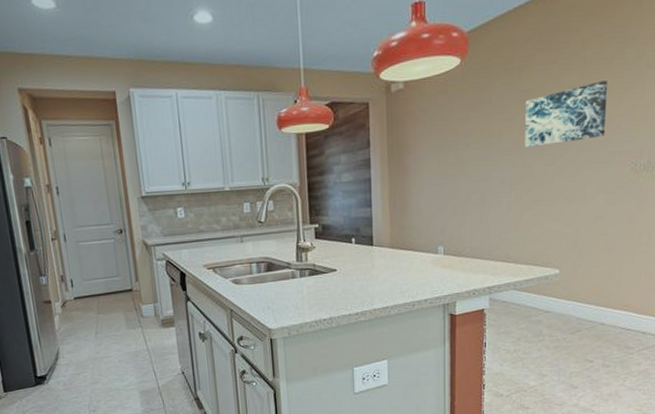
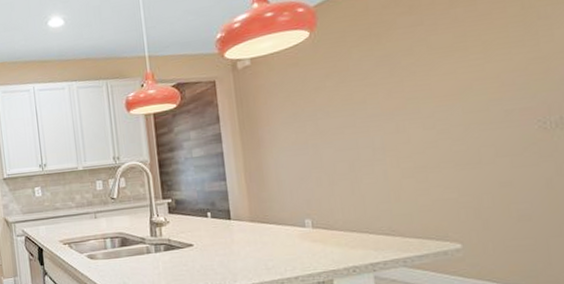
wall art: present [525,81,607,148] -> none [390,37,497,112]

